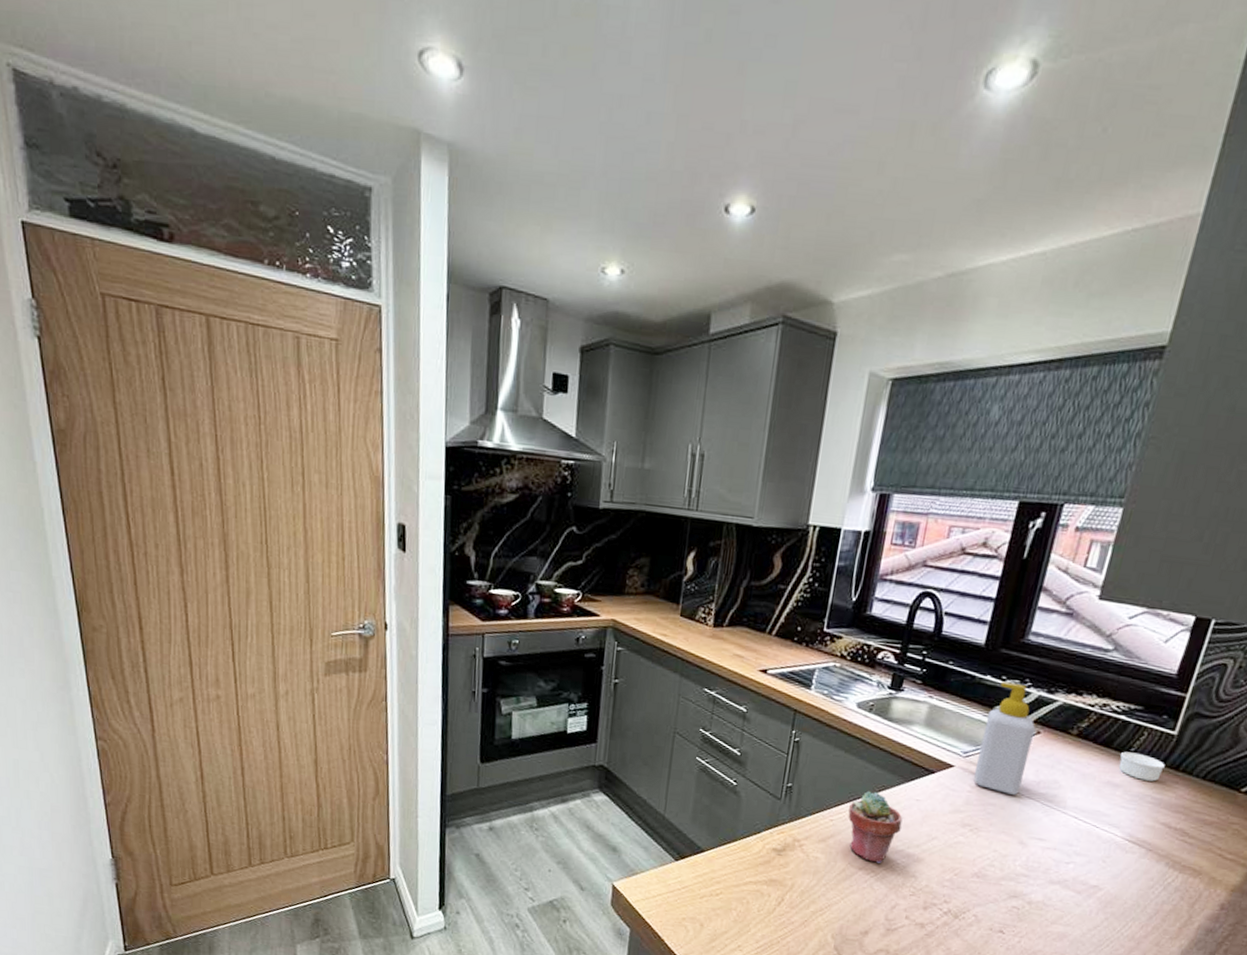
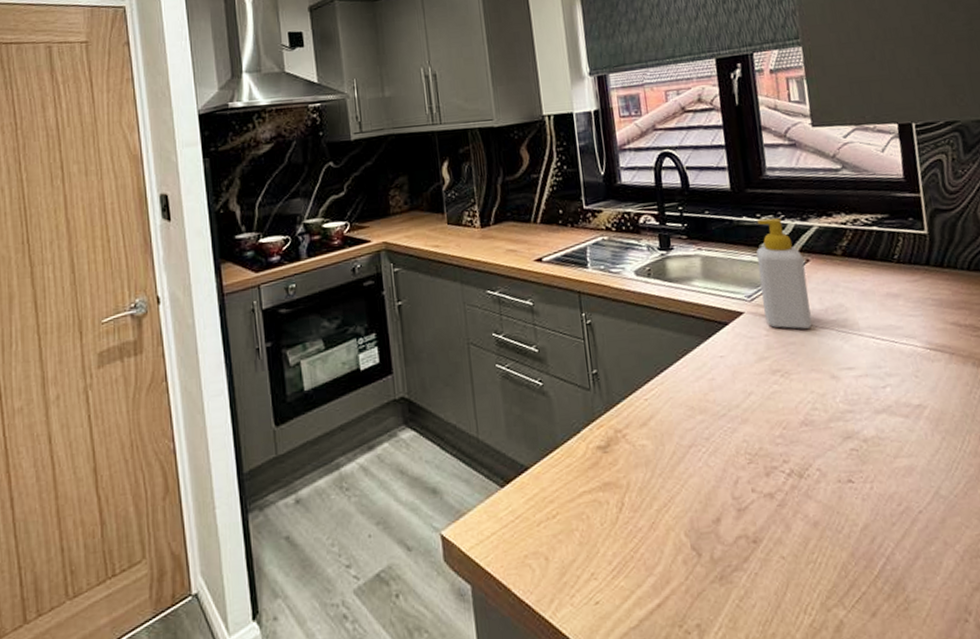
potted succulent: present [848,790,903,863] -> none [659,357,716,436]
ramekin: present [1119,751,1165,782] -> none [886,259,931,285]

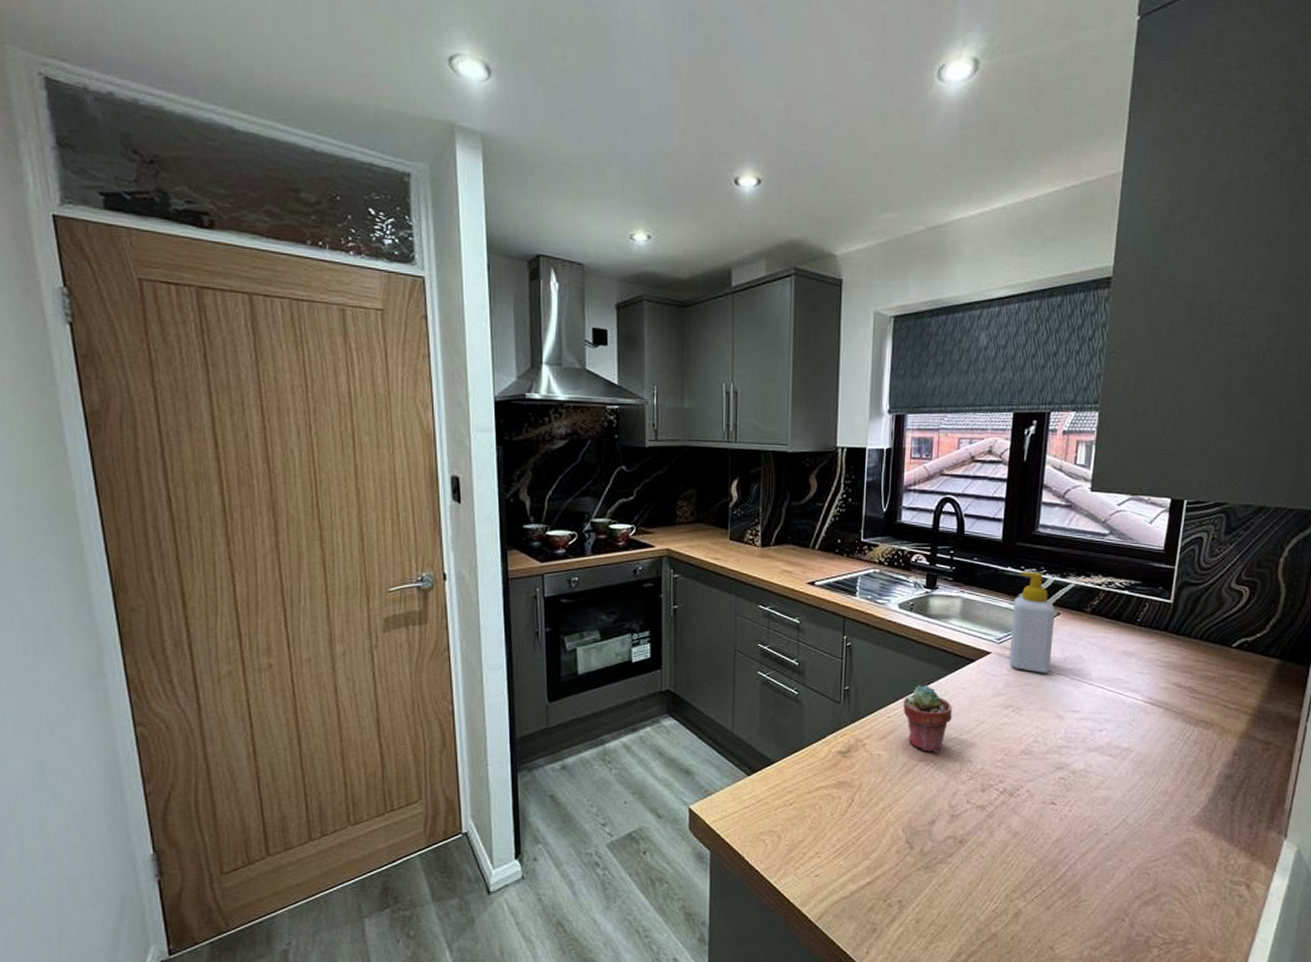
potted succulent: none [659,357,716,436] -> present [903,685,952,753]

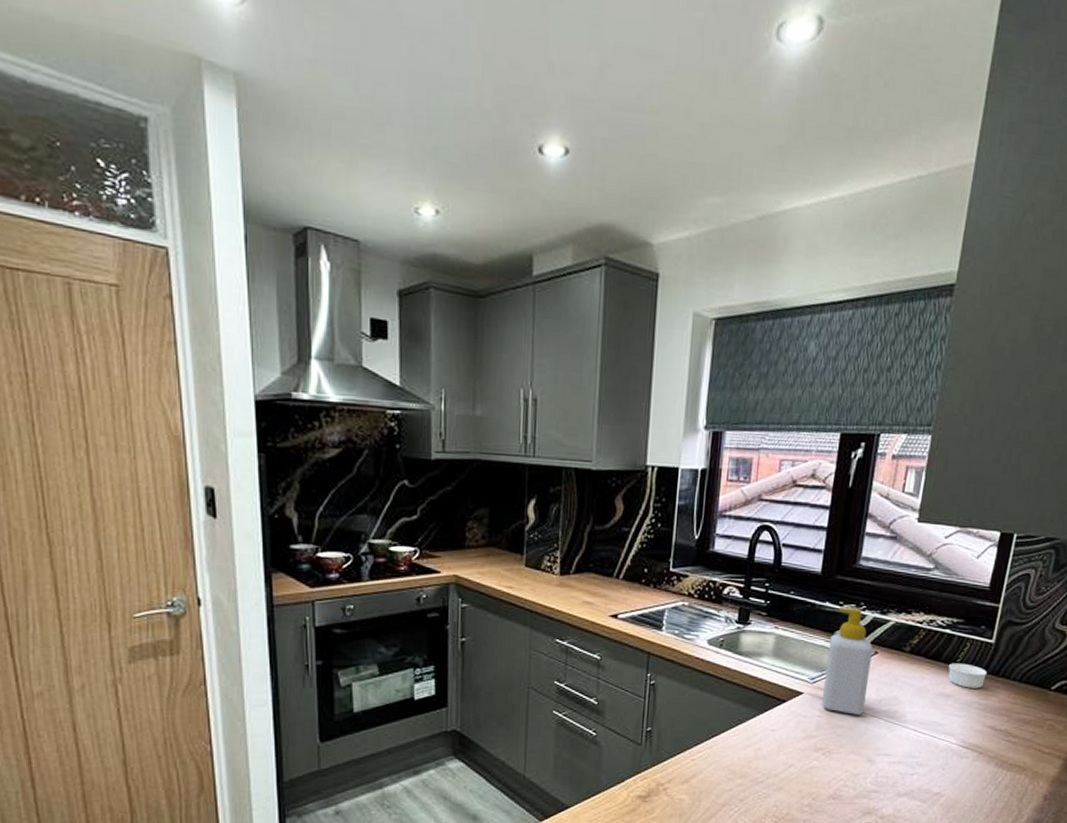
potted succulent: present [903,685,952,753] -> none [708,726,760,797]
ramekin: none [1129,622,1168,647] -> present [948,663,987,688]

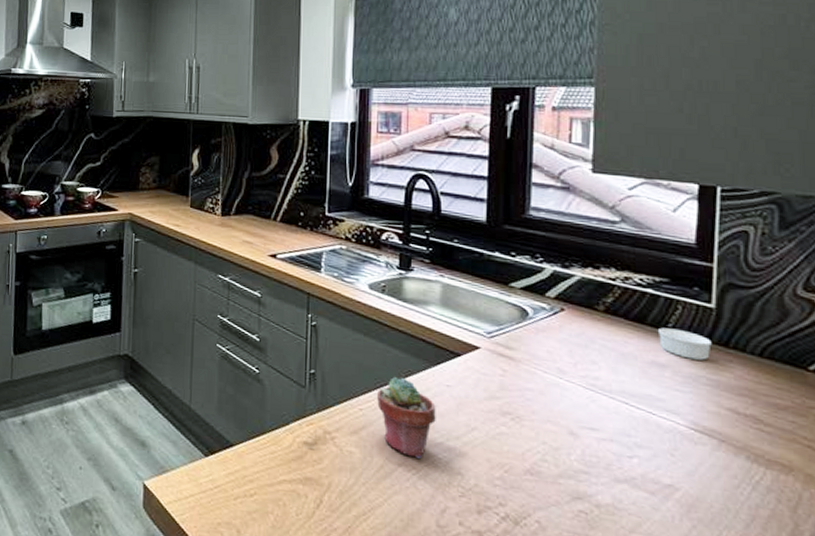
potted succulent: none [708,726,760,797] -> present [377,376,436,458]
soap bottle: present [822,607,873,715] -> none [502,257,558,378]

